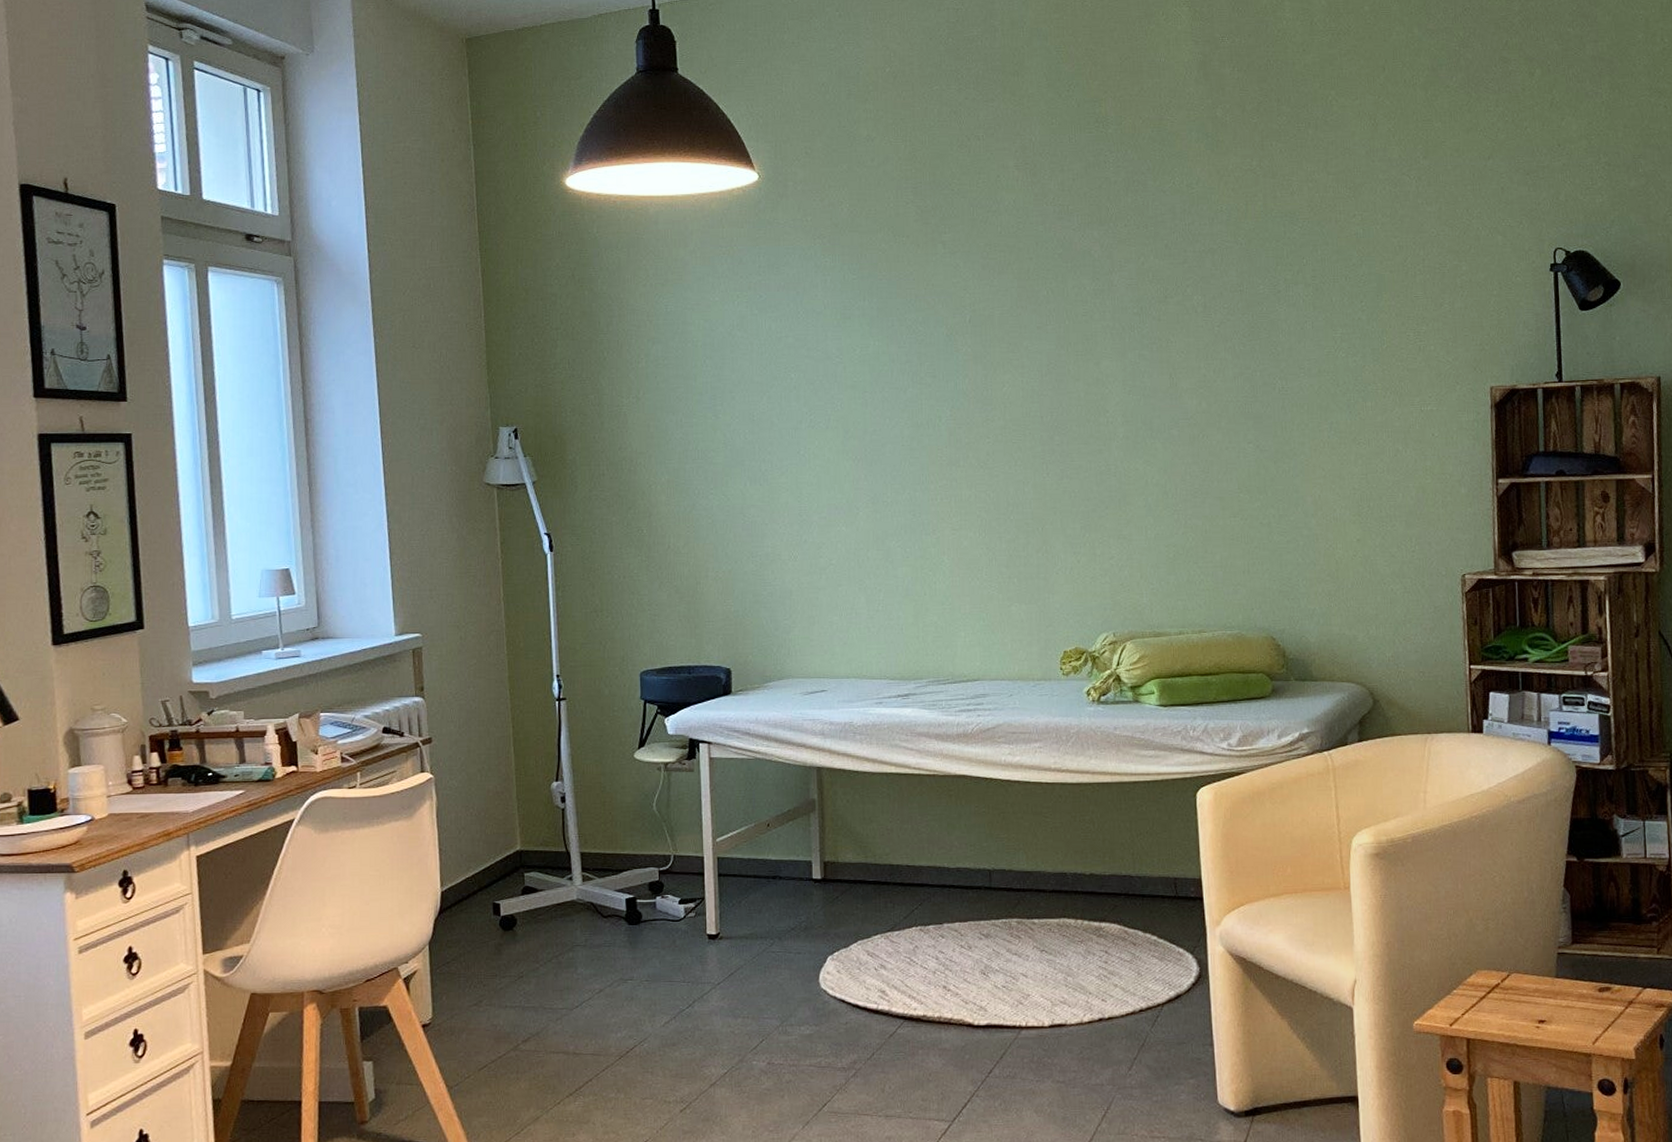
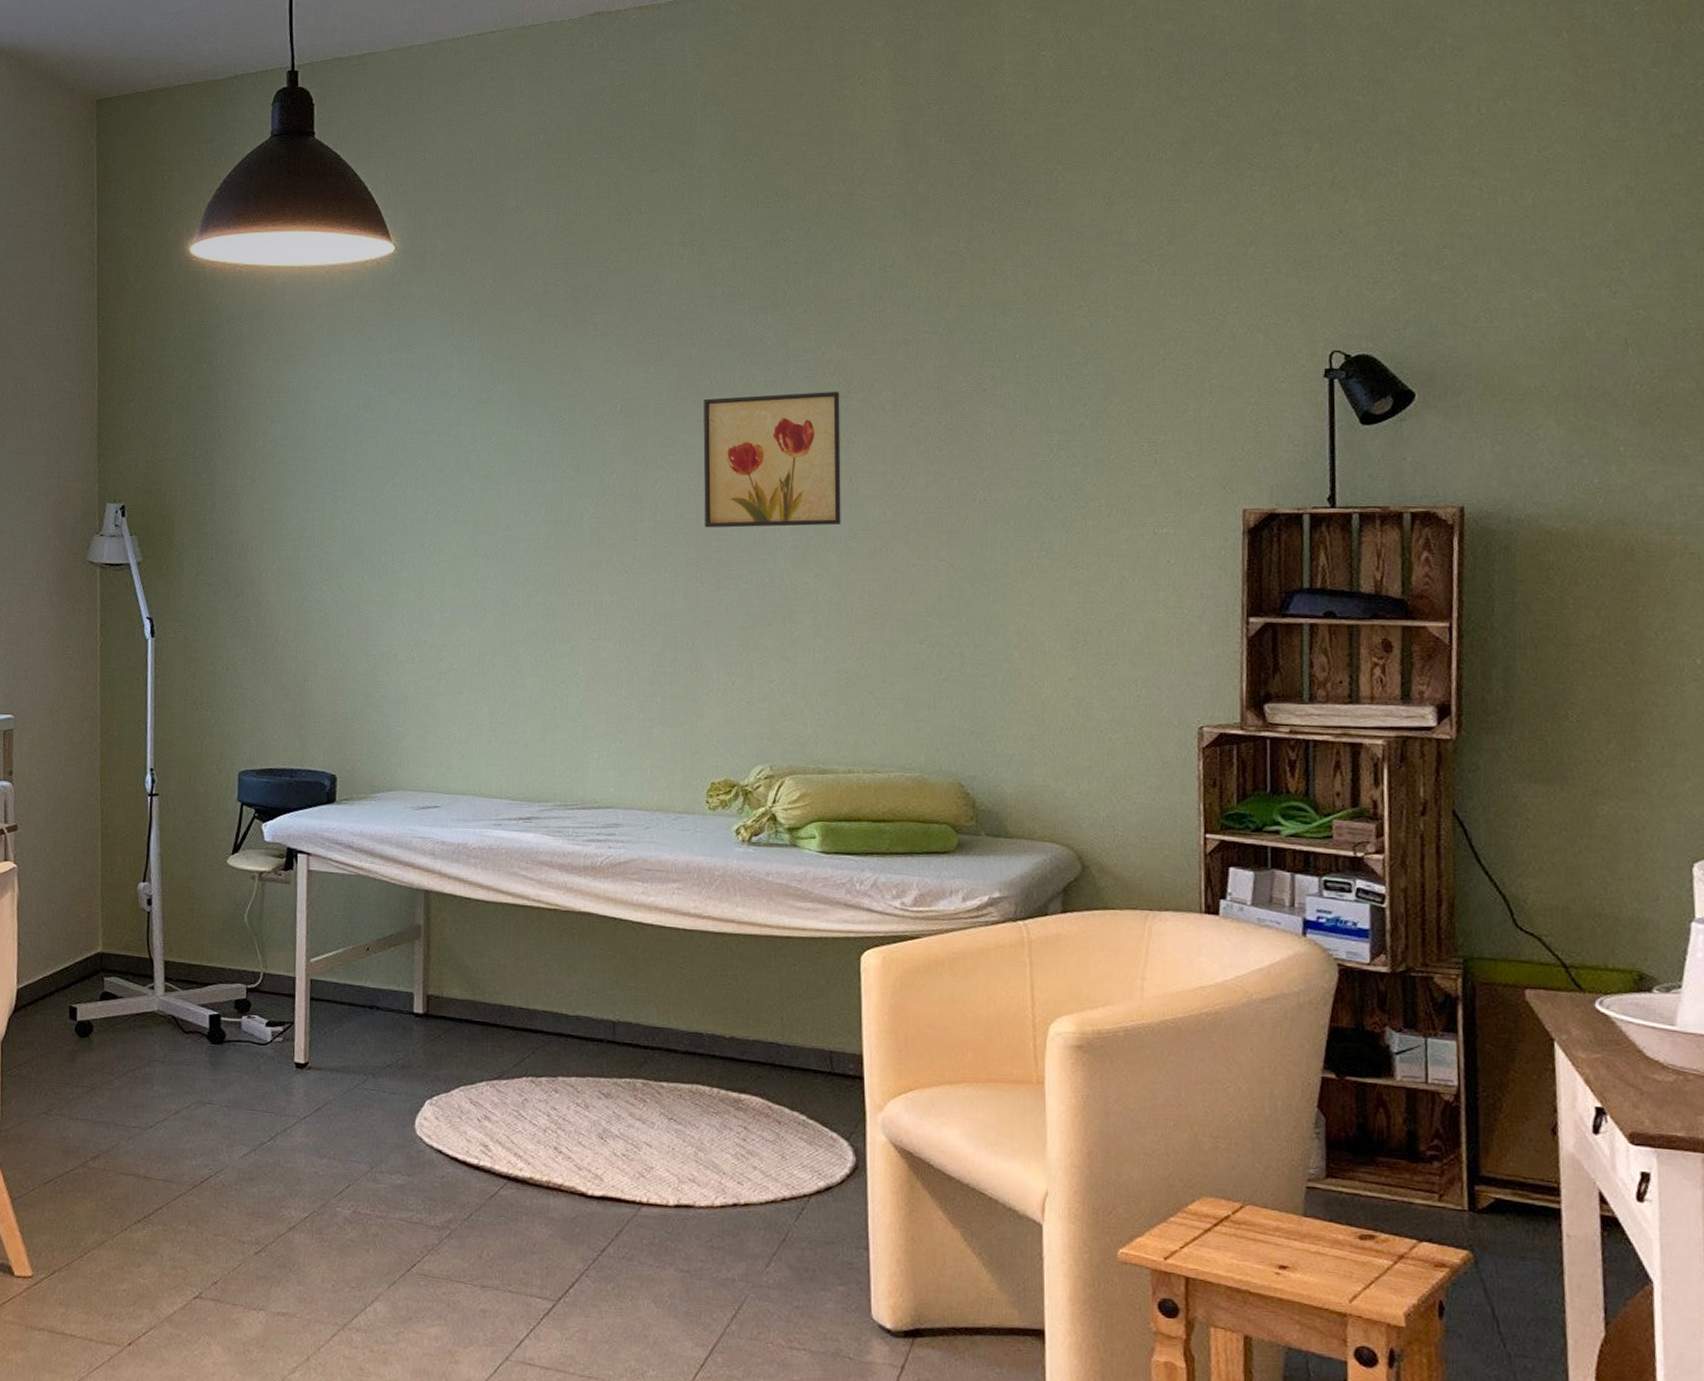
wall art: none [1042,296,1164,424] -> present [703,391,841,528]

